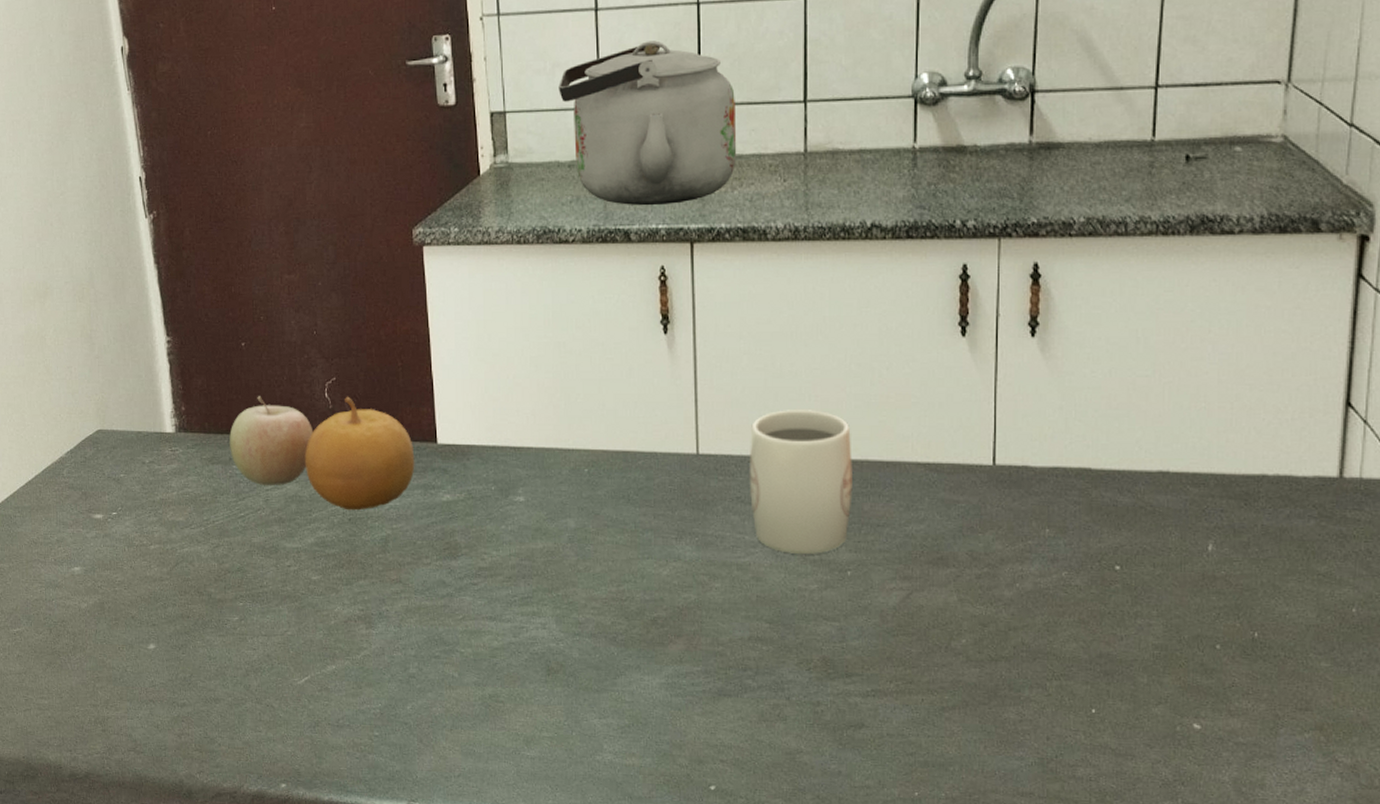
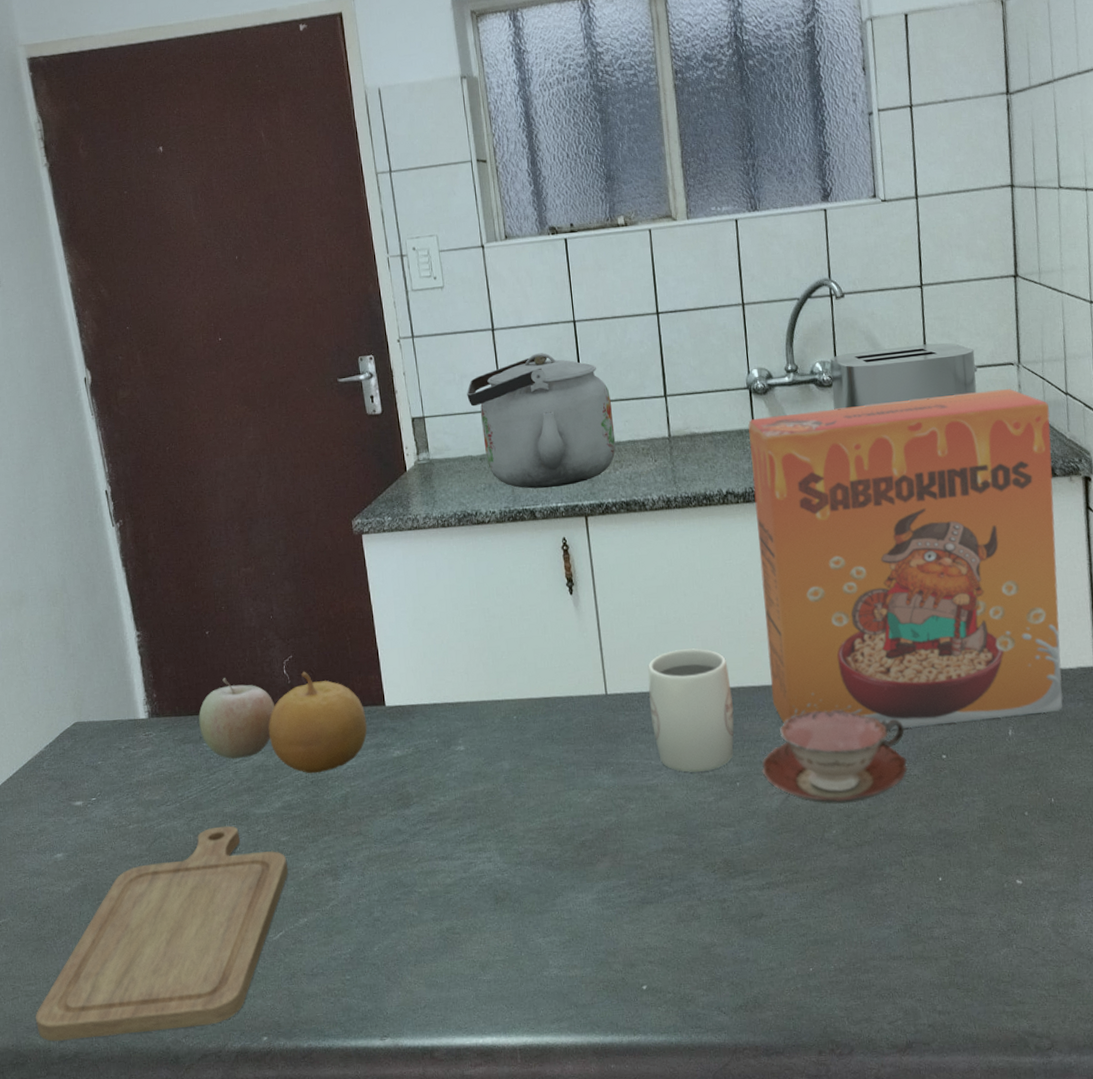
chopping board: none [47,557,317,764] -> present [35,825,288,1042]
teacup: none [880,497,1069,611] -> present [761,709,908,805]
cereal box: none [903,115,1323,530] -> present [748,389,1063,729]
toaster: none [1024,50,1229,131] -> present [830,343,978,411]

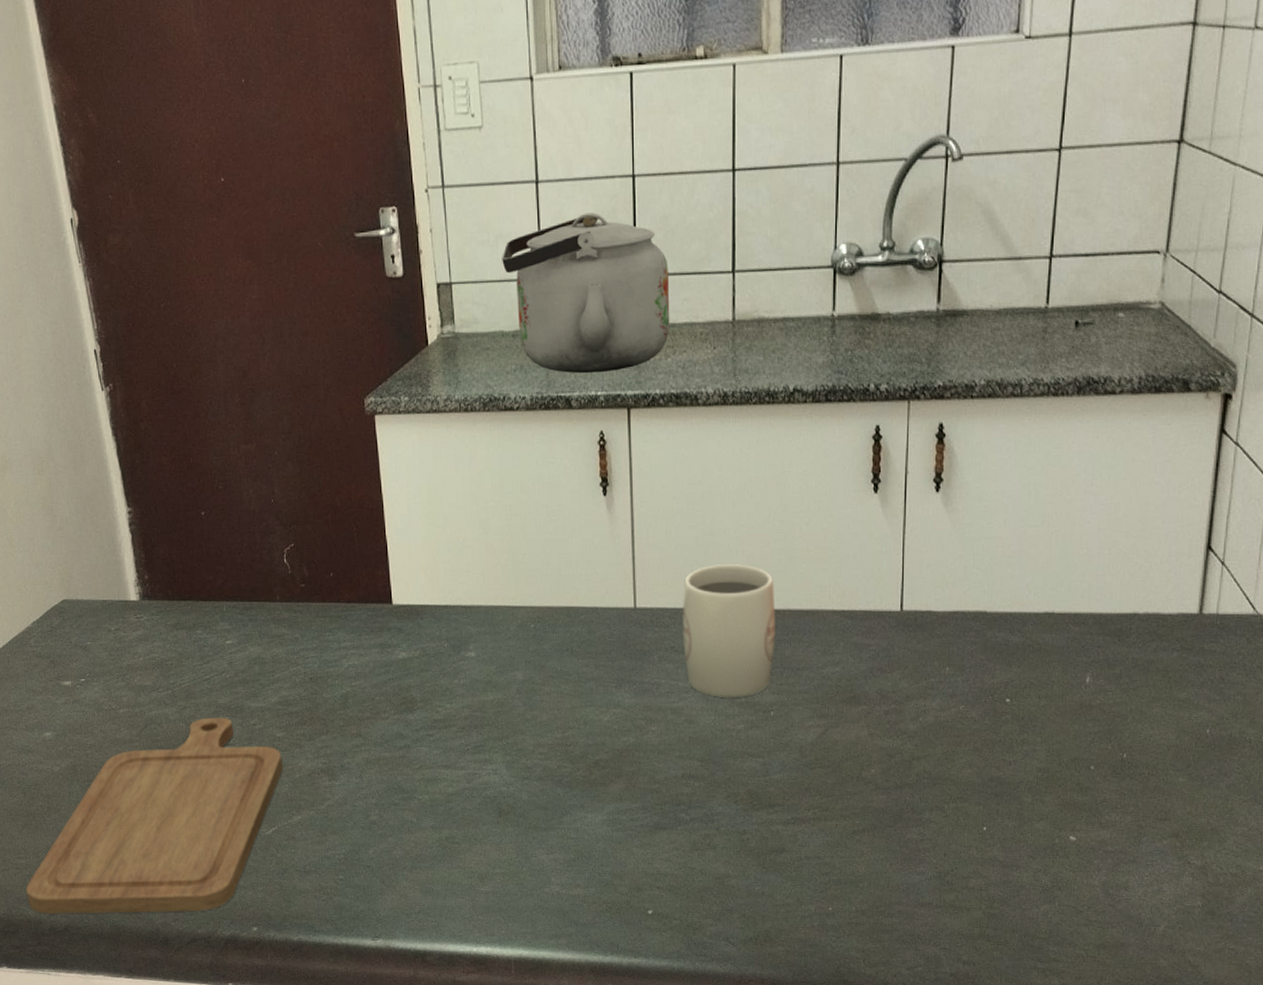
fruit: present [199,678,275,760] -> none [192,563,274,650]
fruit: present [269,671,368,774] -> none [267,561,372,670]
cereal box: present [748,389,1063,729] -> none [820,283,1195,668]
teacup: present [761,709,908,805] -> none [800,641,967,743]
toaster: present [830,343,978,411] -> none [933,222,1115,299]

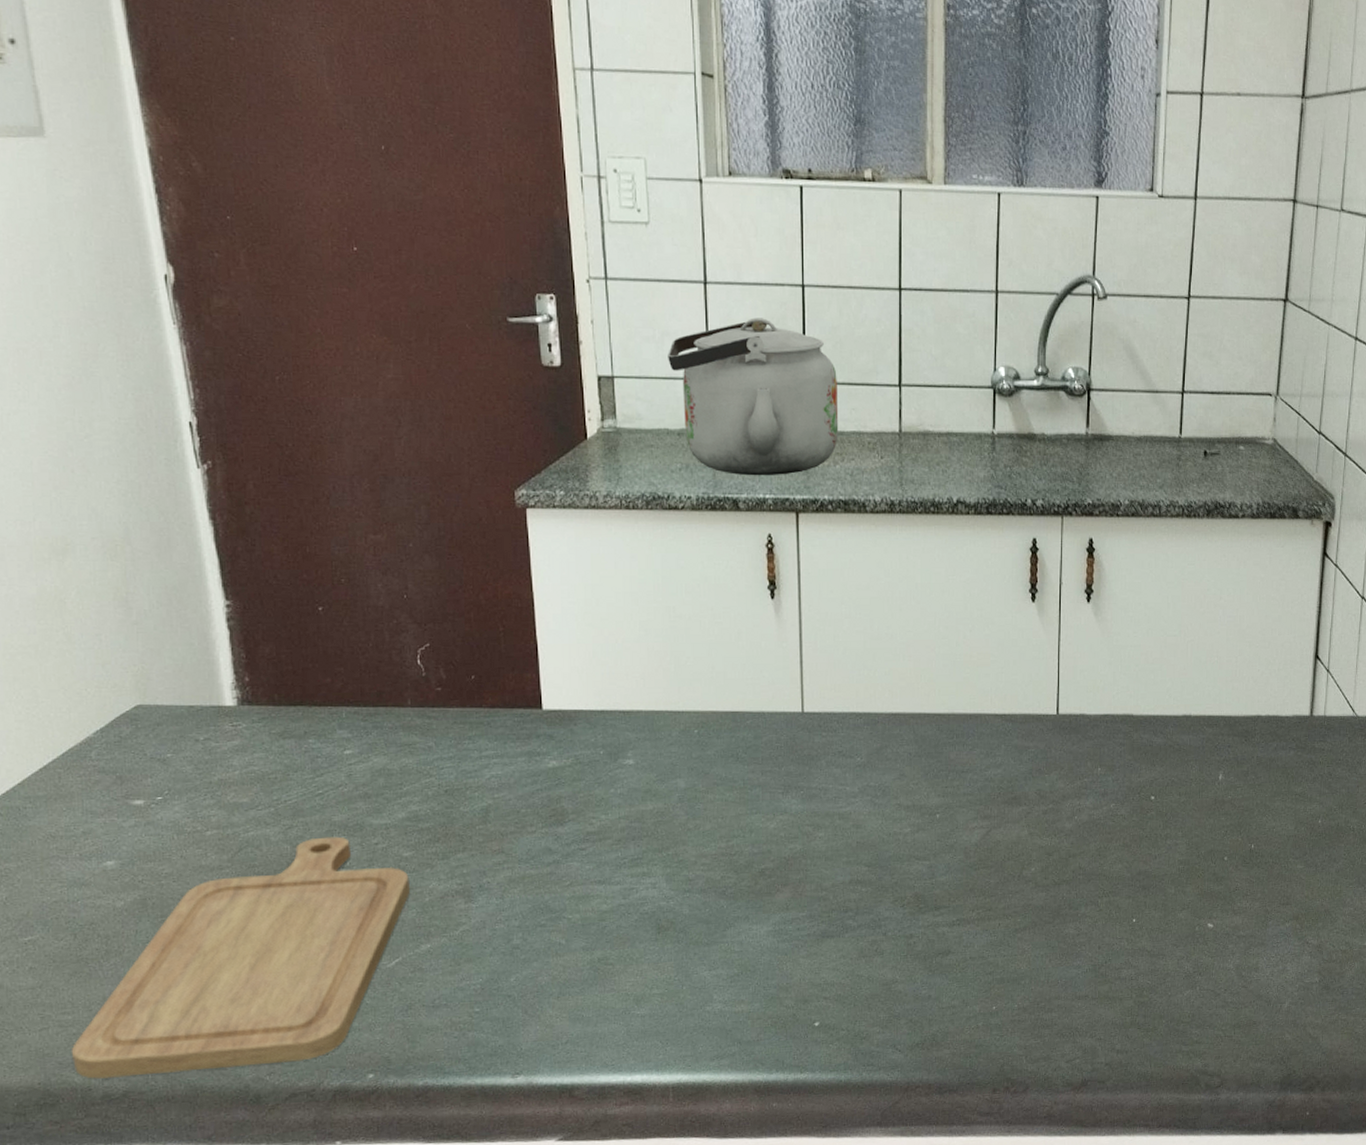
mug: present [682,564,776,698] -> none [849,669,941,802]

